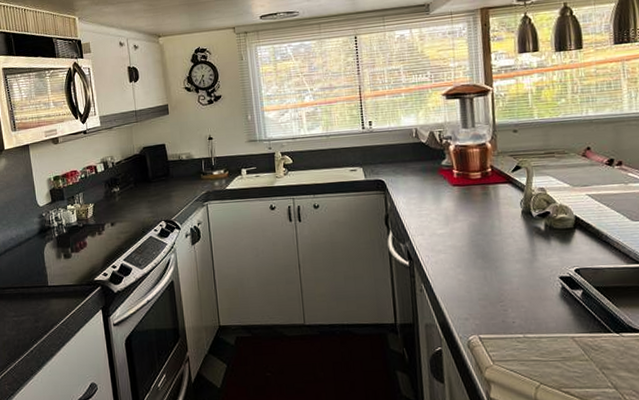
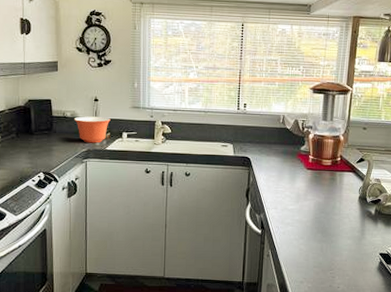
mixing bowl: none [189,155,227,185] -> present [74,116,111,143]

